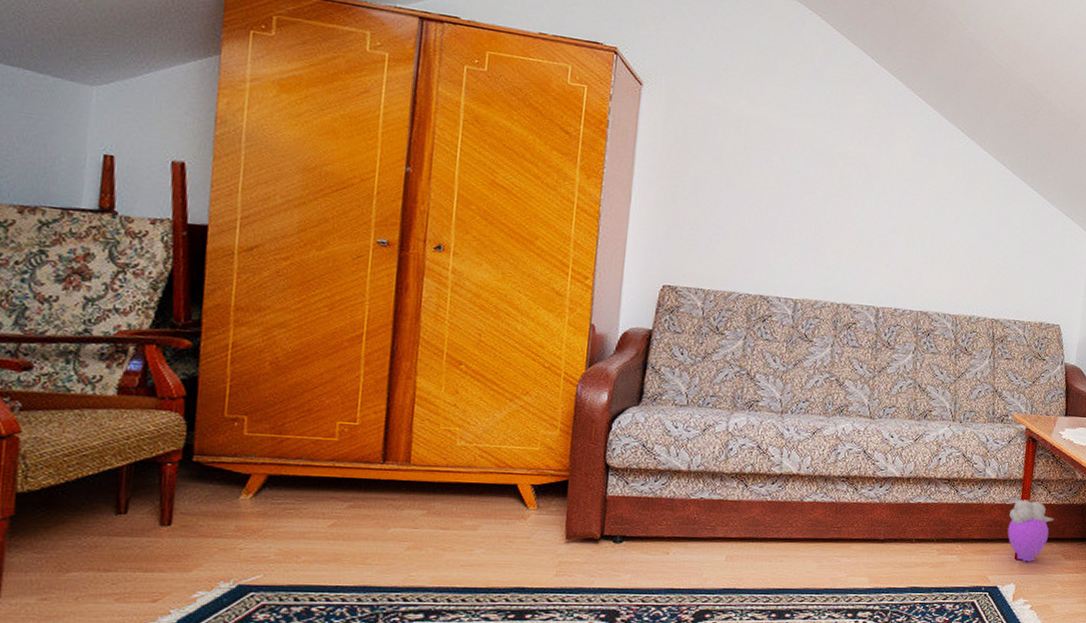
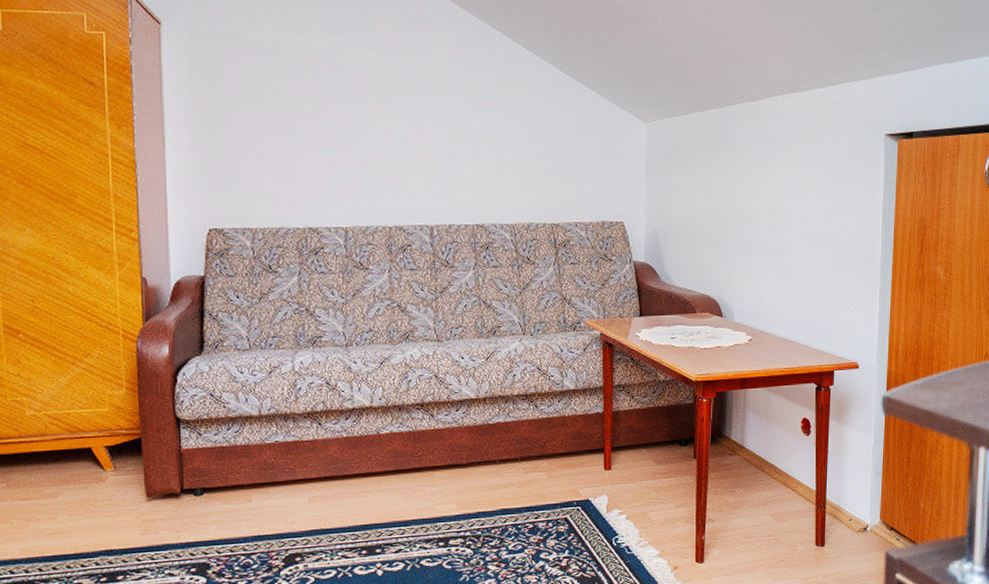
plush toy: present [1007,499,1055,562] -> none [594,407,641,472]

